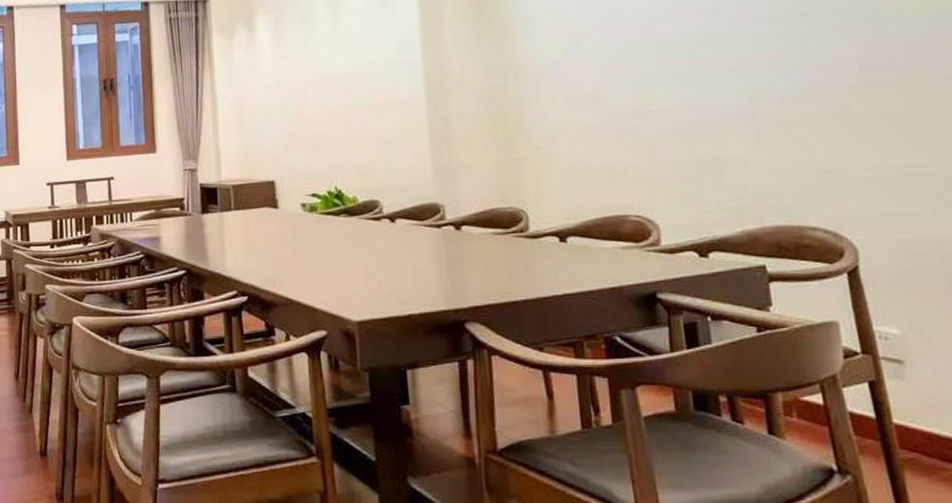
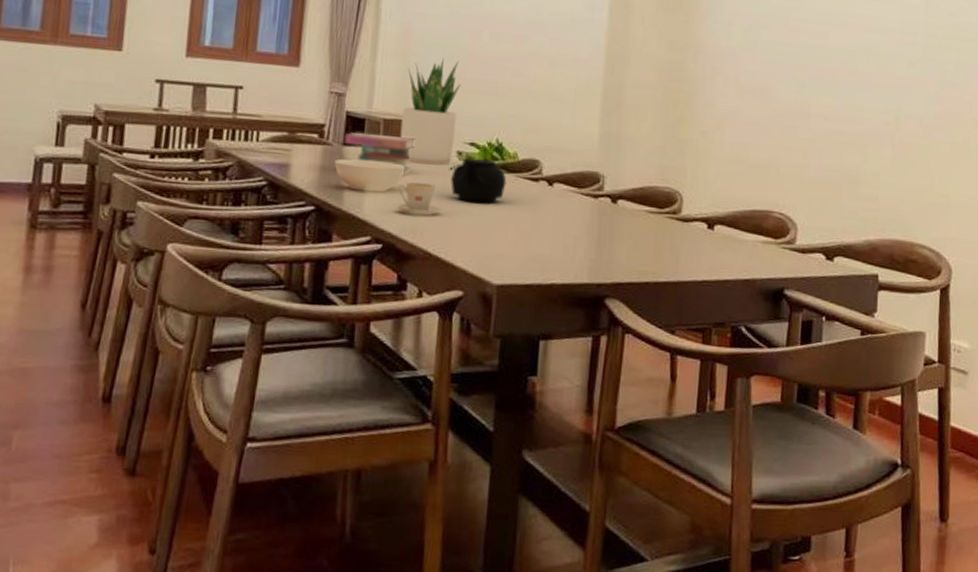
bowl: none [196,222,258,252] -> present [334,158,406,192]
books: none [201,198,263,235] -> present [341,132,415,178]
planter: none [246,124,297,221] -> present [400,59,461,166]
teacup: none [253,236,295,267] -> present [395,182,441,216]
teapot: none [295,206,351,249] -> present [448,158,507,204]

